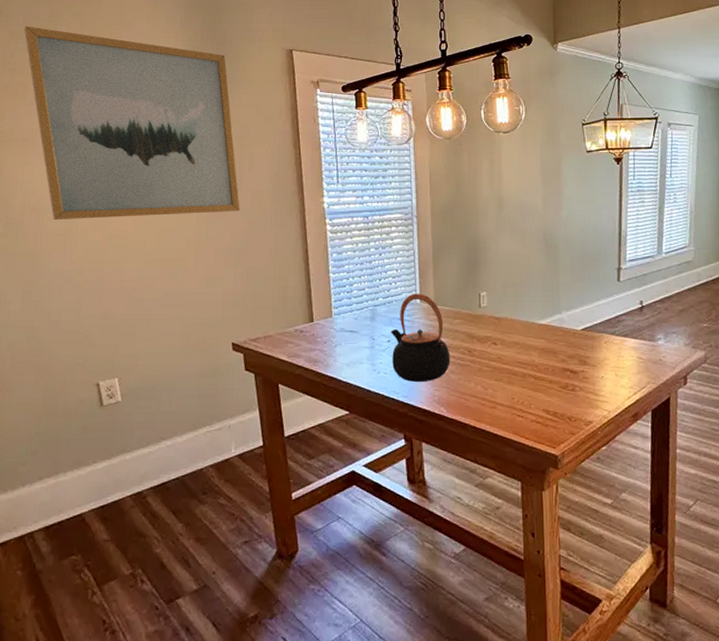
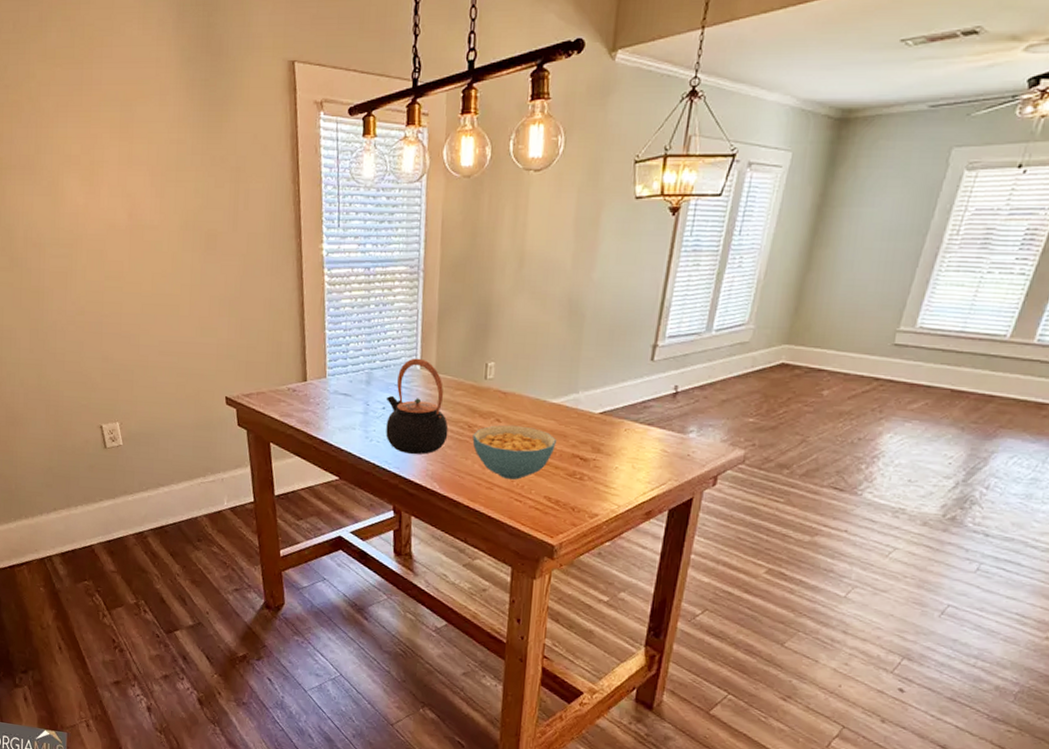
wall art: present [24,26,240,220] -> none [15,33,235,257]
cereal bowl: none [473,346,548,397] -> present [472,425,556,480]

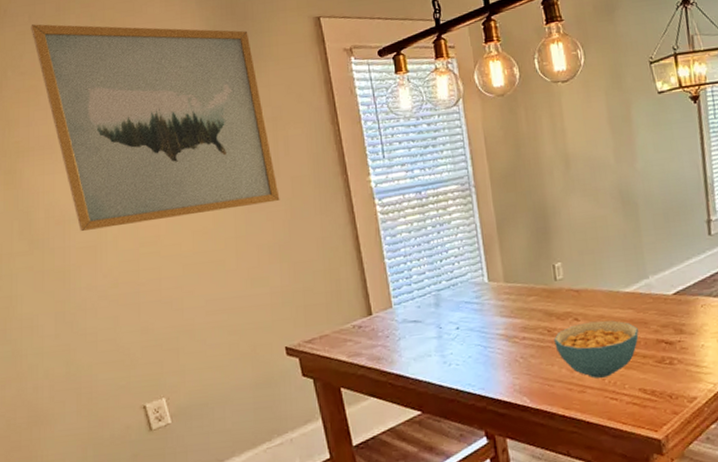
wall art: none [15,33,235,257] -> present [31,24,280,231]
teapot: present [386,358,449,455] -> none [459,271,529,372]

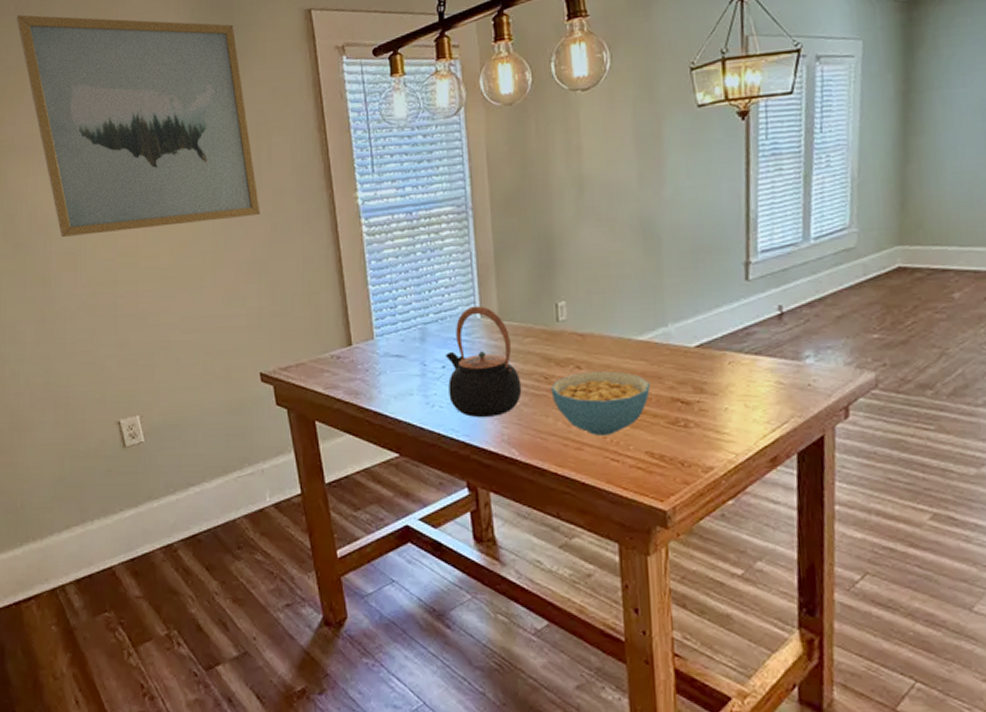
teapot: none [459,271,529,372] -> present [446,306,522,417]

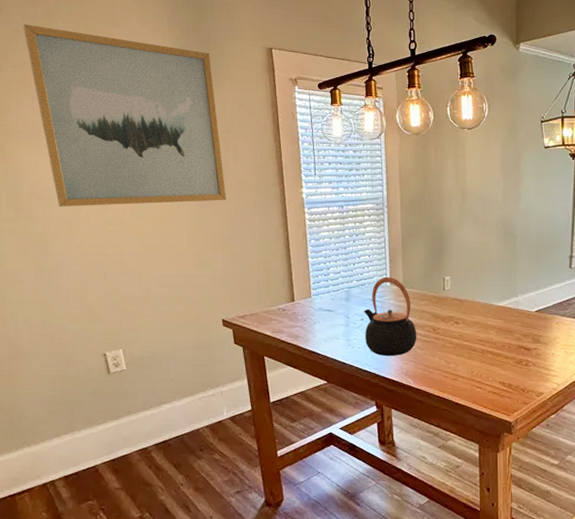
cereal bowl: present [551,371,650,435] -> none [437,326,504,370]

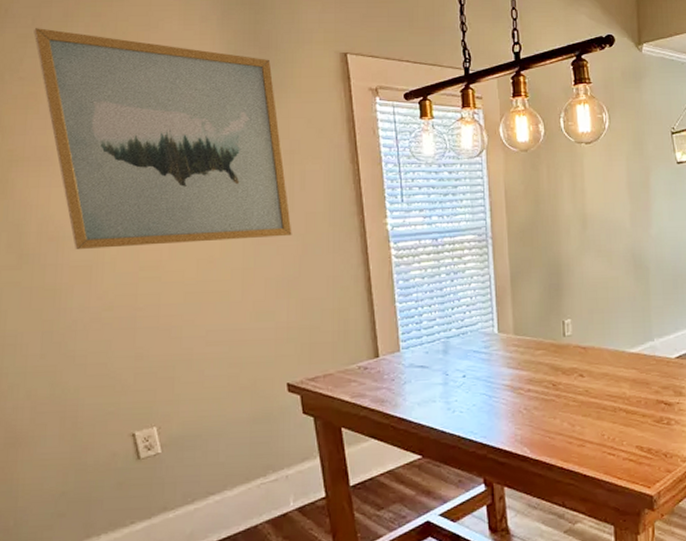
teapot: present [364,277,417,356] -> none [466,322,533,420]

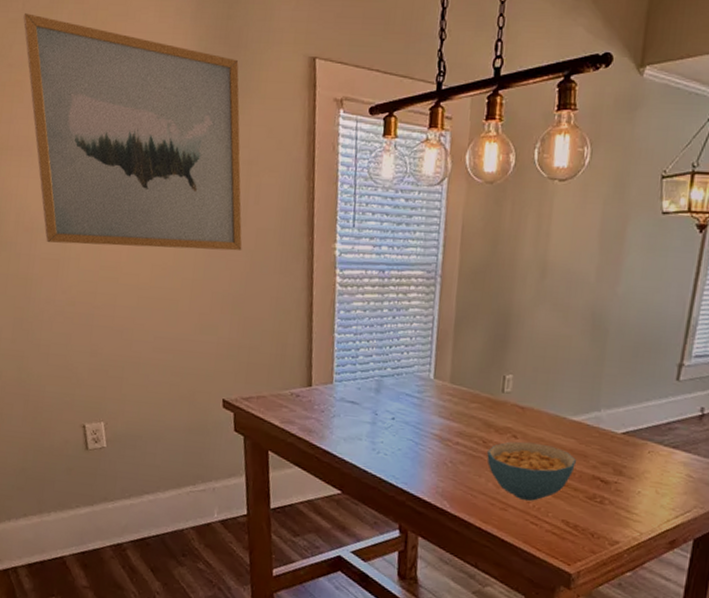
cereal bowl: none [558,378,640,434] -> present [487,441,576,501]

